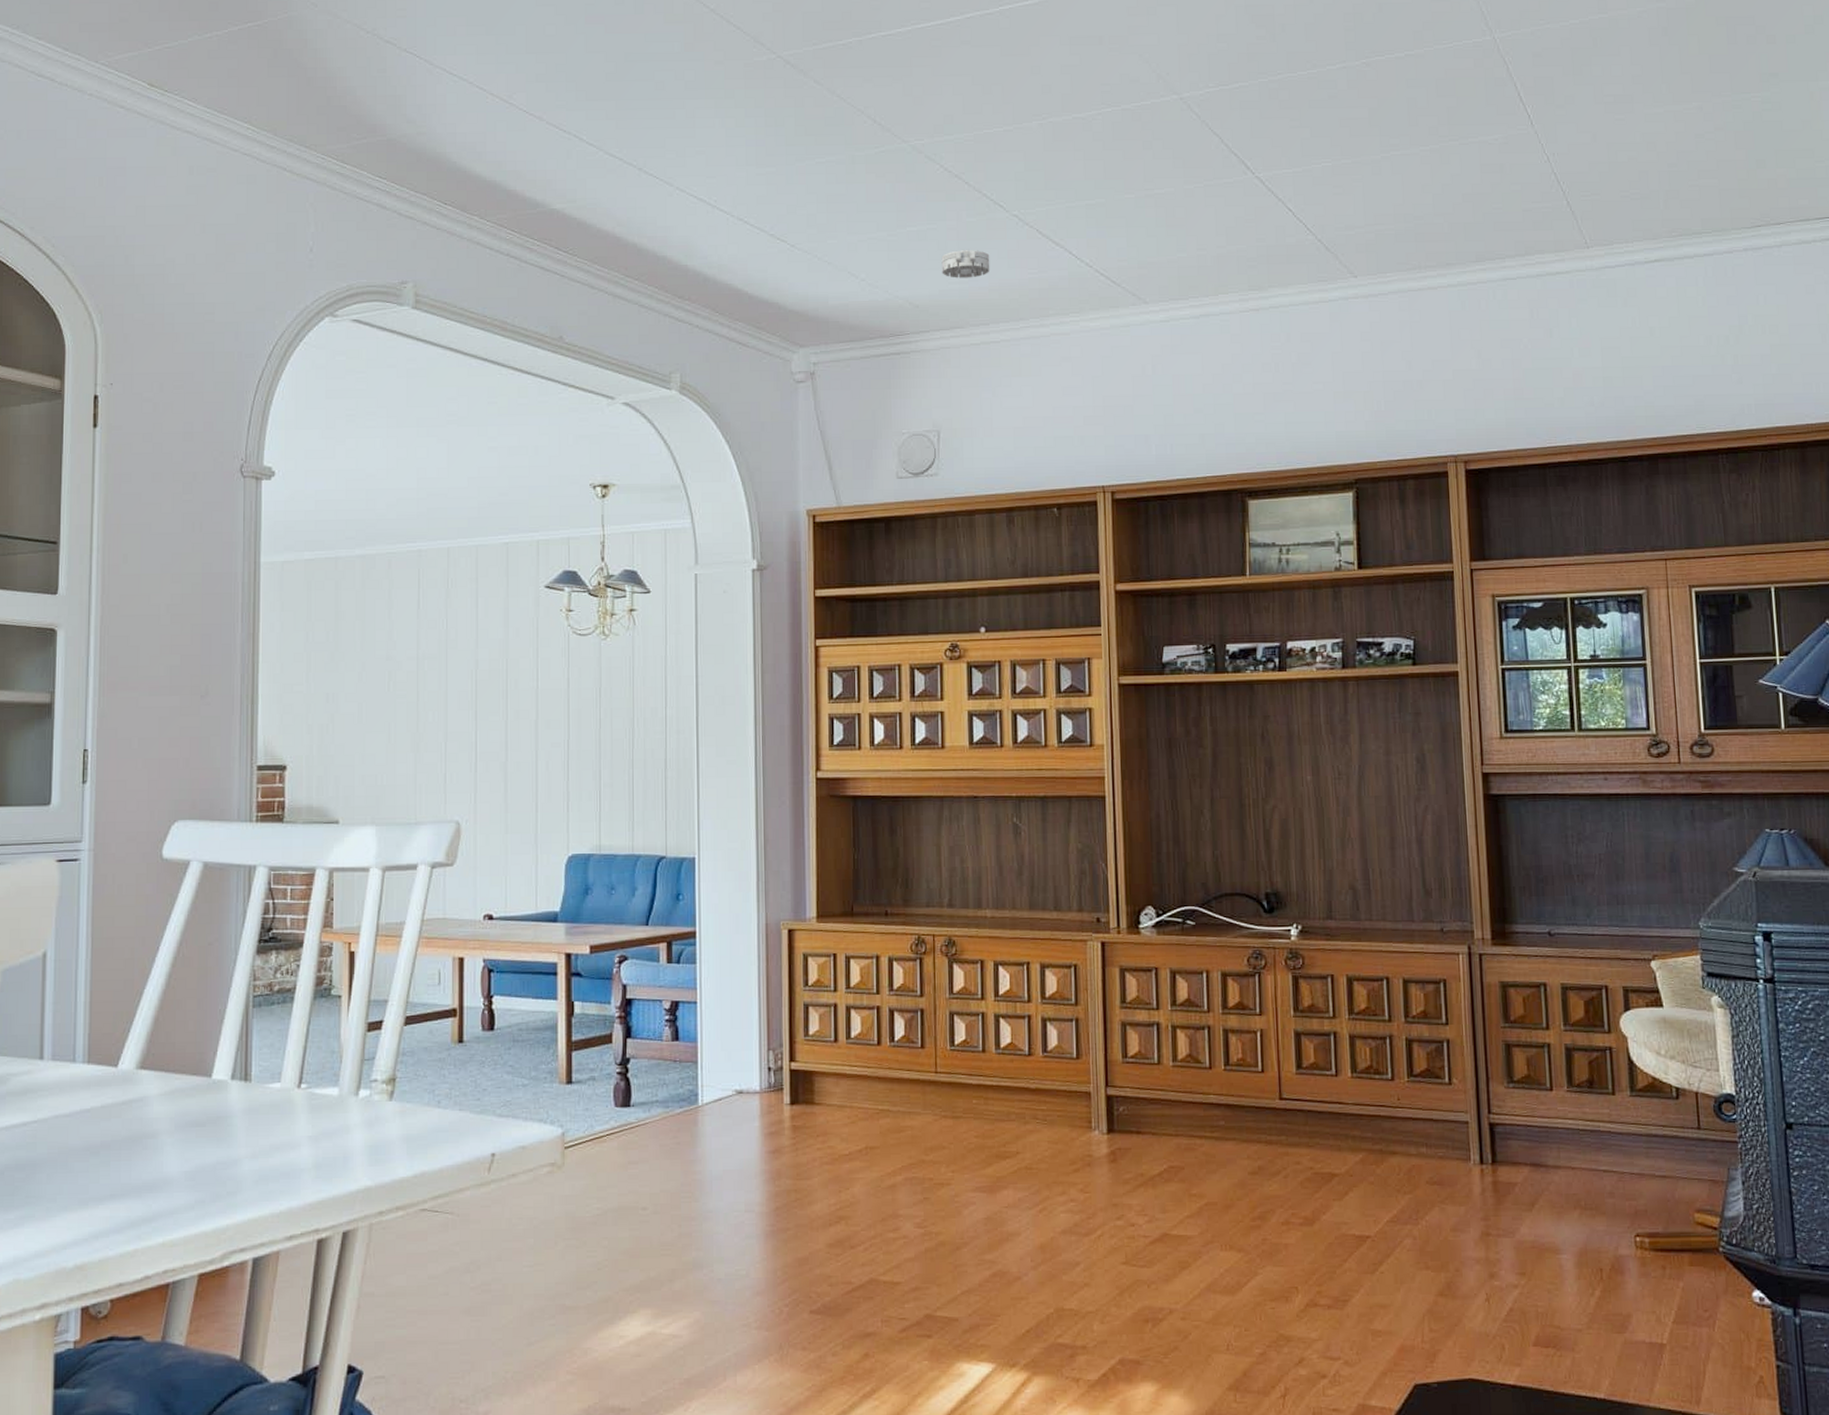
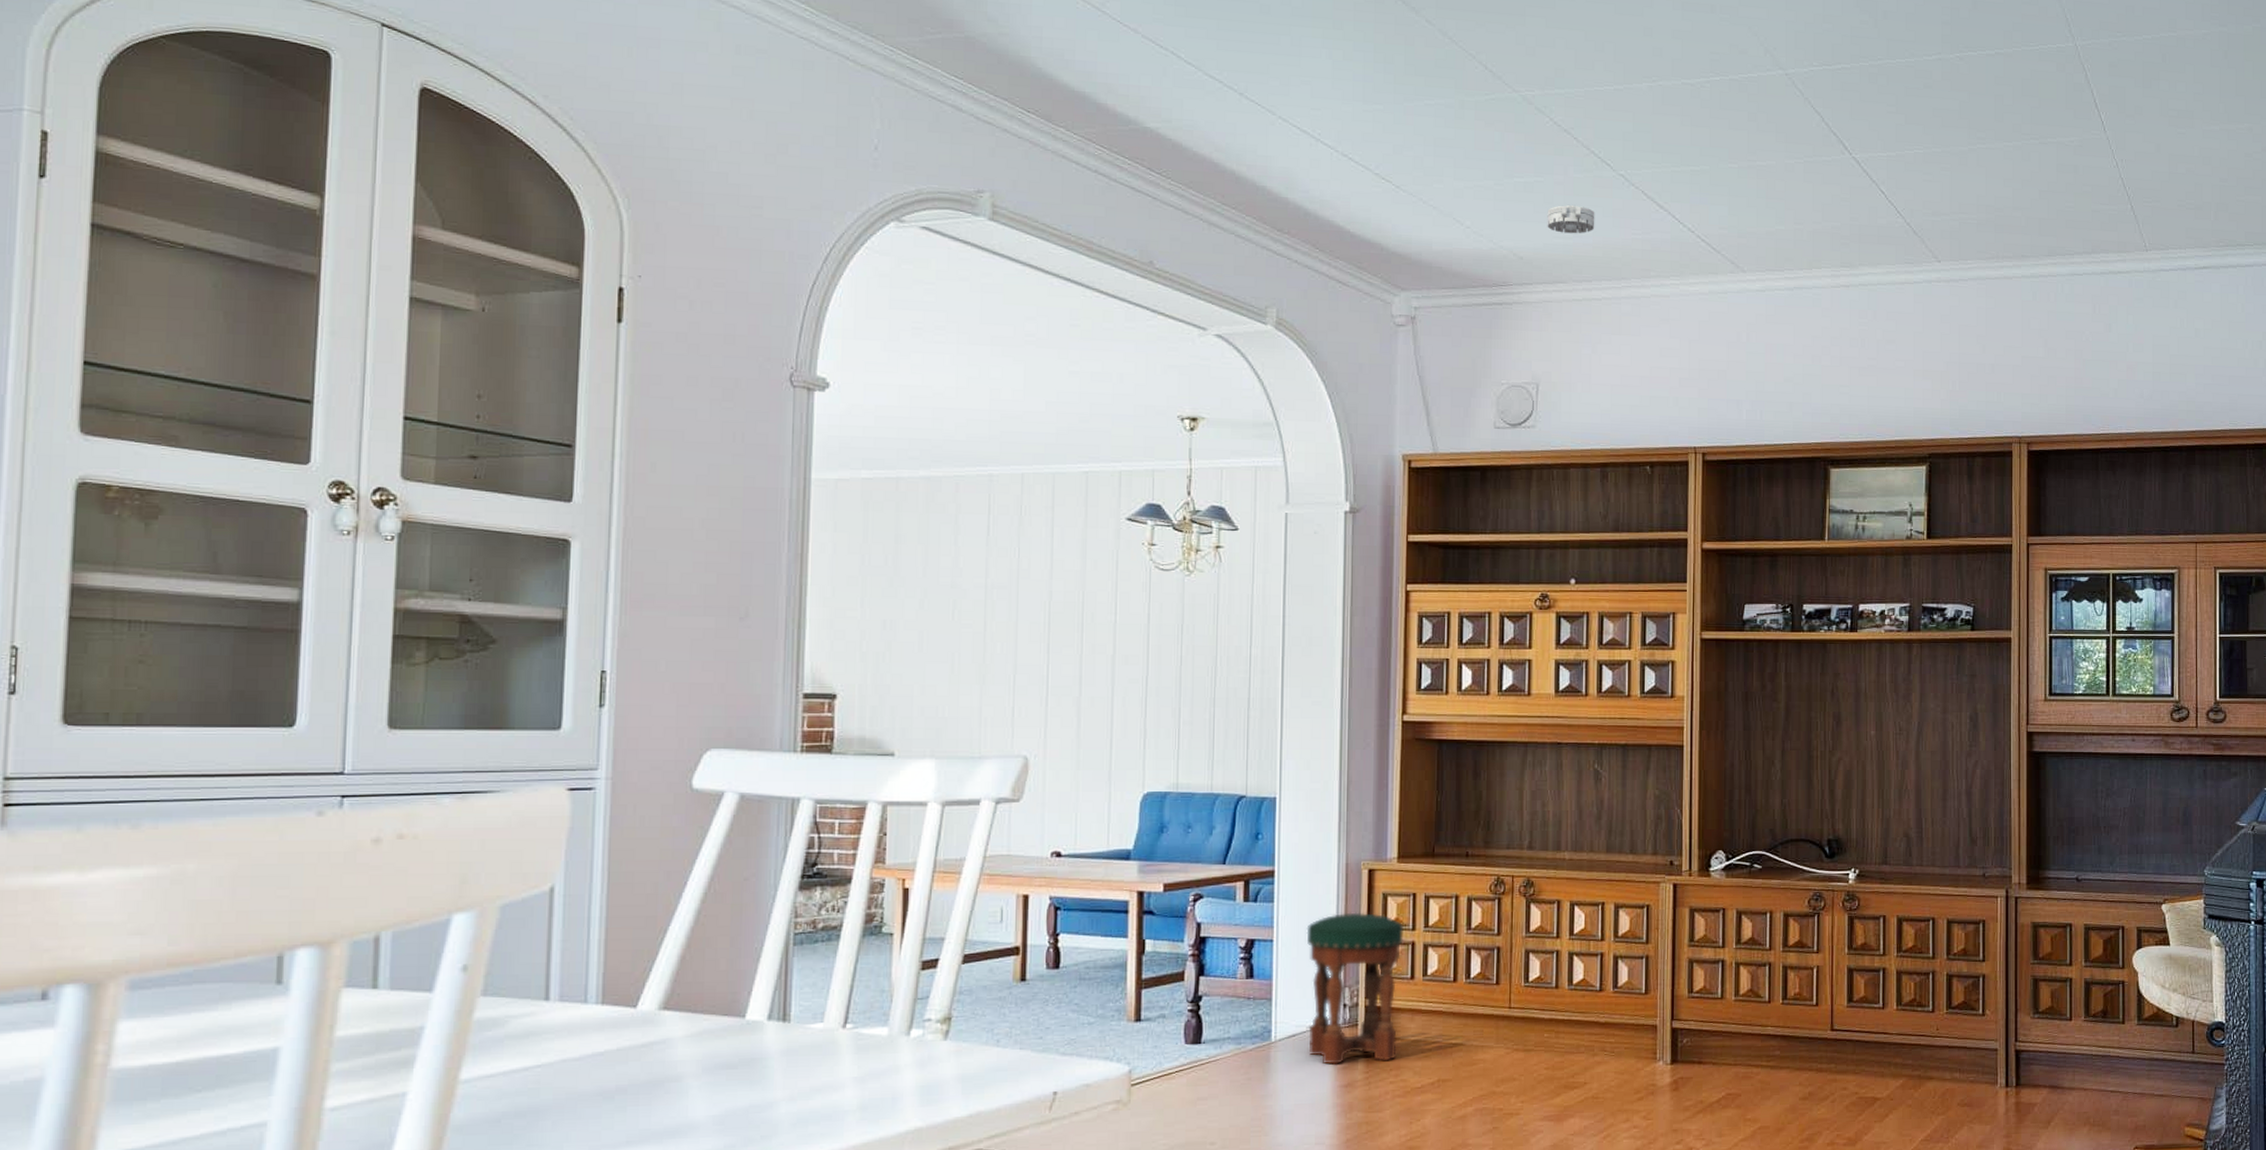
stool: none [729,973,825,1131] -> present [1306,912,1404,1066]

